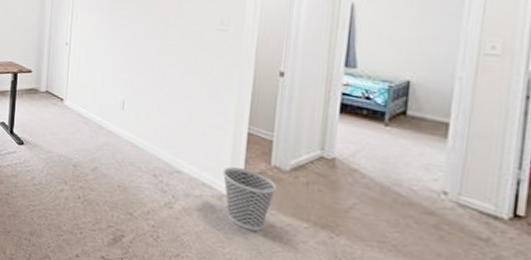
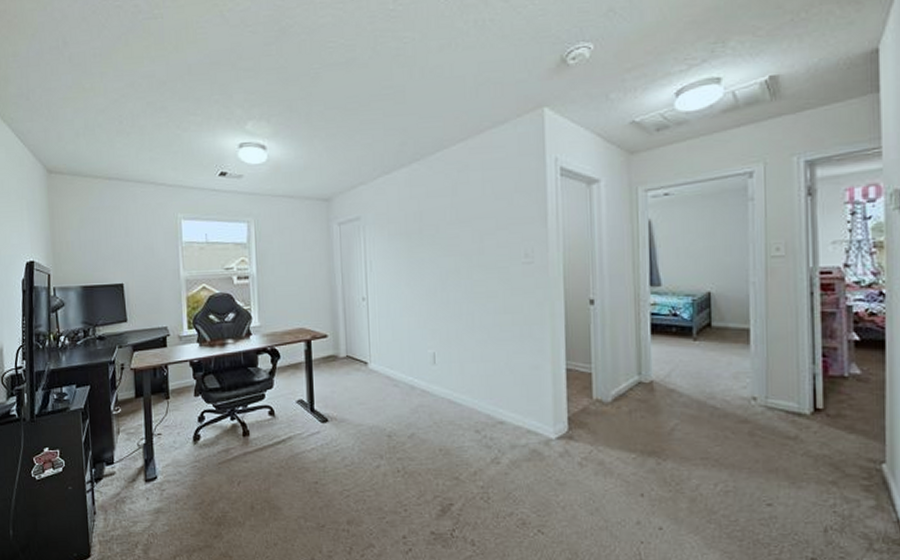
wastebasket: present [222,167,277,232] -> none [546,408,601,472]

